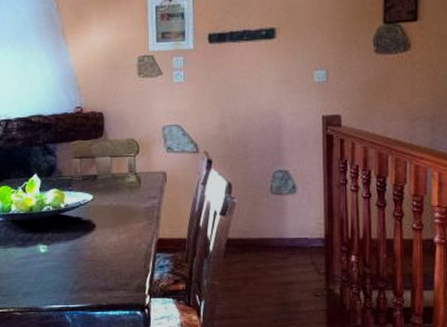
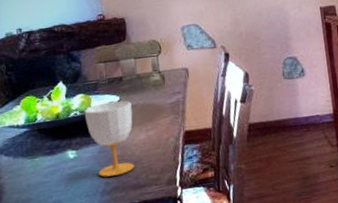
cup: none [57,199,105,275] -> present [84,100,135,177]

